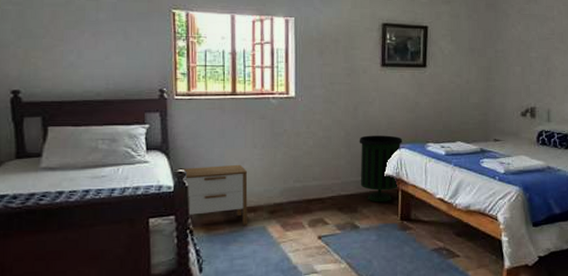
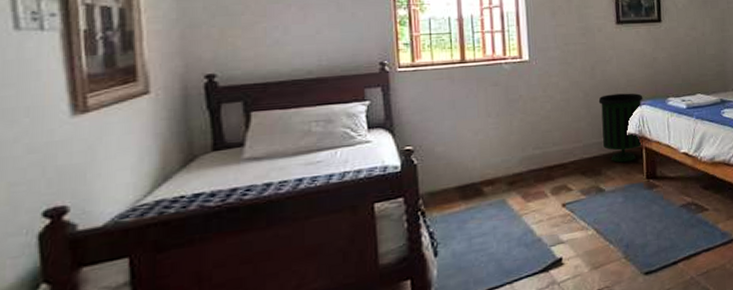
nightstand: present [182,164,248,225] -> none [409,135,485,200]

